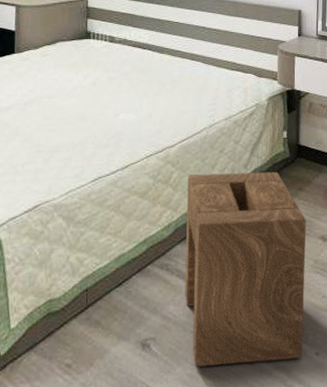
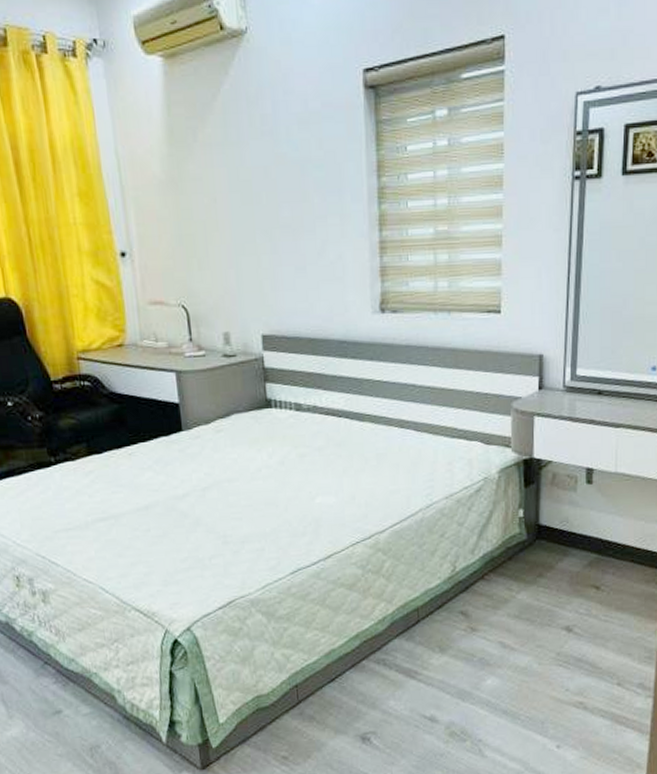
stool: present [185,171,306,367] -> none [402,556,547,759]

